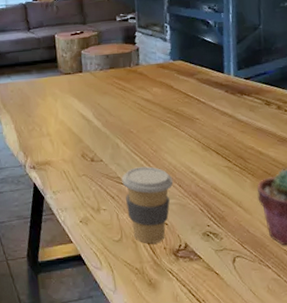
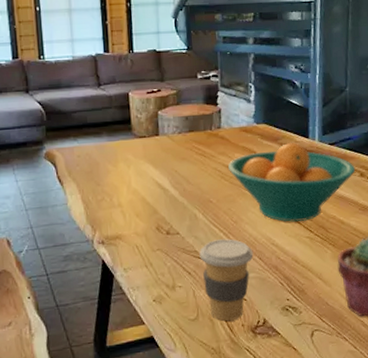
fruit bowl: none [146,77,273,152] -> present [227,142,356,222]

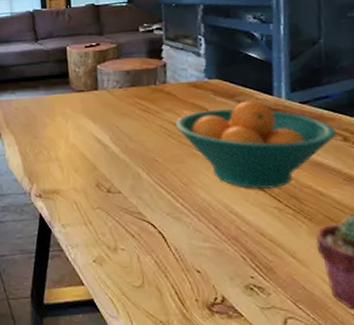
coffee cup: present [199,239,254,321] -> none [144,202,208,294]

